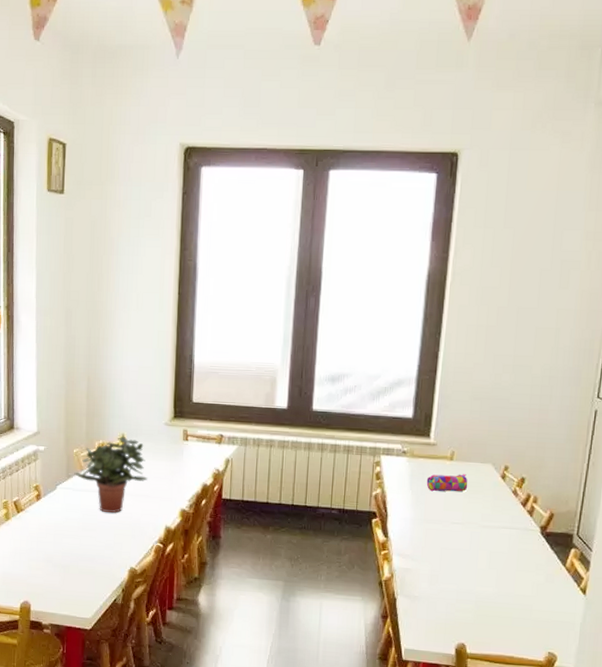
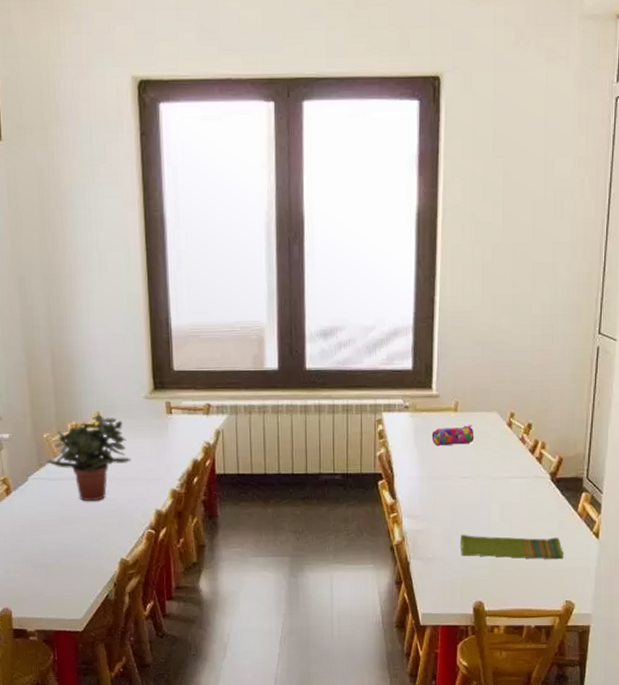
dish towel: none [447,577,549,612] -> present [461,534,563,560]

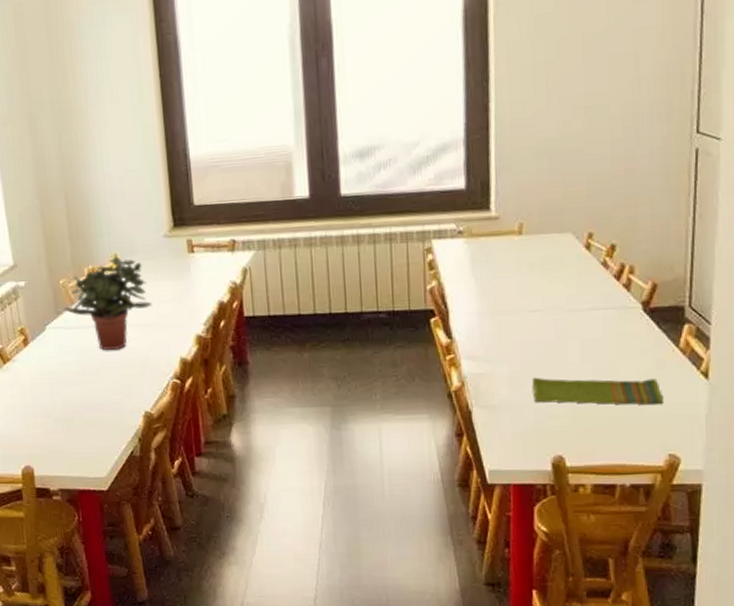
pencil case: present [431,425,475,447] -> none [492,249,545,276]

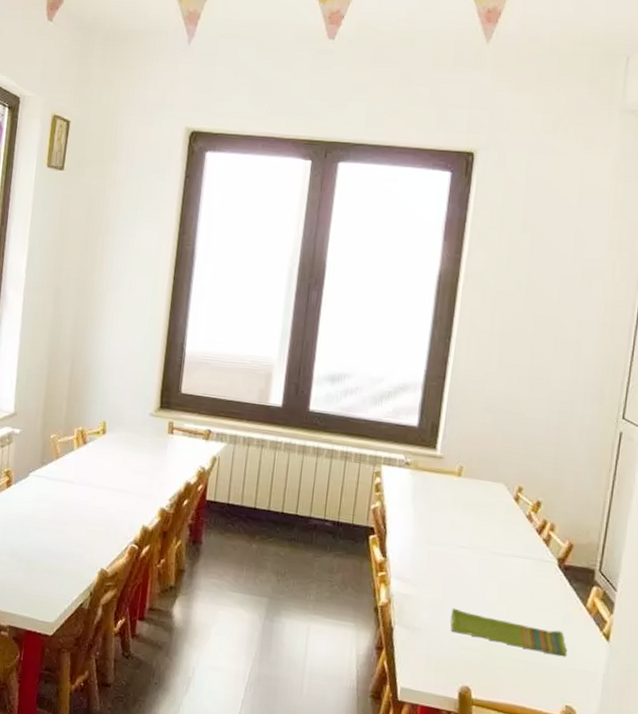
potted plant: present [64,256,152,351] -> none [49,423,128,508]

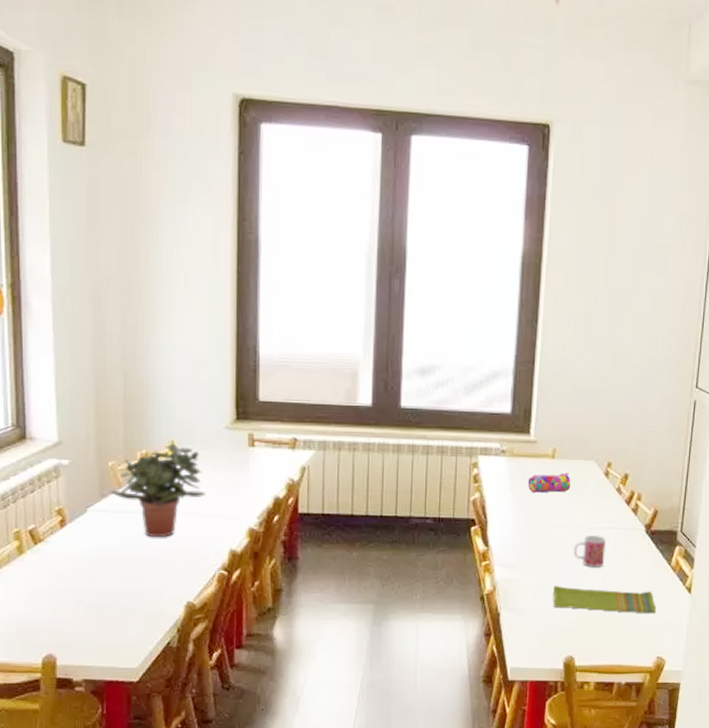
potted plant: none [49,423,128,508] -> present [110,443,206,538]
pencil case: none [430,490,477,512] -> present [527,473,571,493]
mug: none [476,560,512,597] -> present [573,535,606,568]

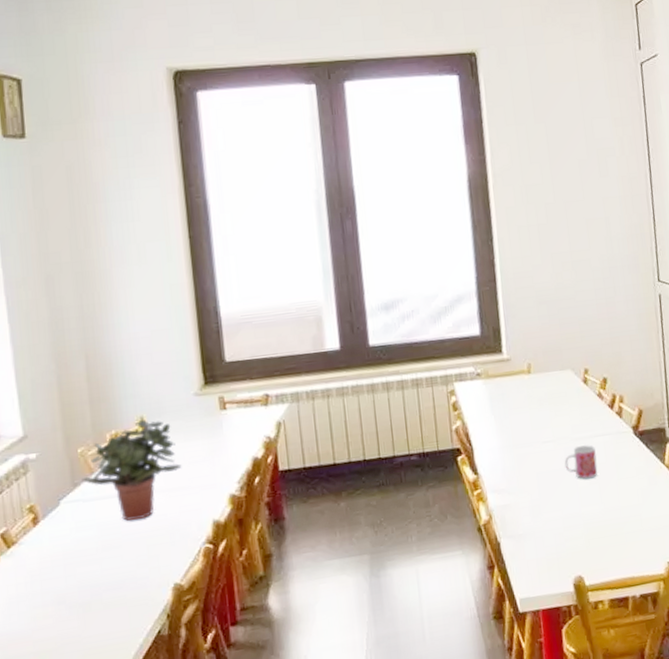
pencil case: present [527,473,571,493] -> none [507,386,552,413]
dish towel: present [553,585,656,614] -> none [550,494,658,527]

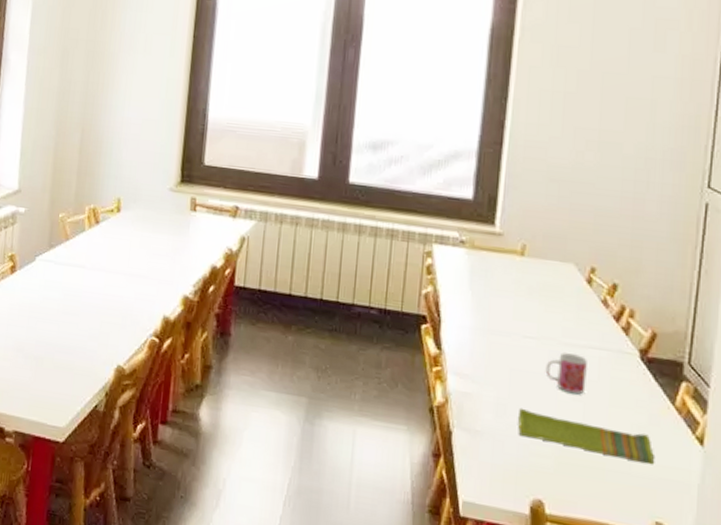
potted plant: present [82,419,182,521] -> none [58,200,146,296]
dish towel: none [550,494,658,527] -> present [518,408,654,465]

